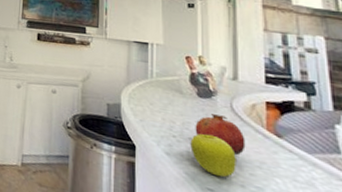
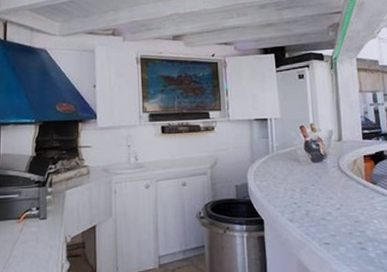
fruit: present [190,133,236,178] -> none [308,194,345,231]
fruit: present [195,114,246,156] -> none [311,175,351,209]

